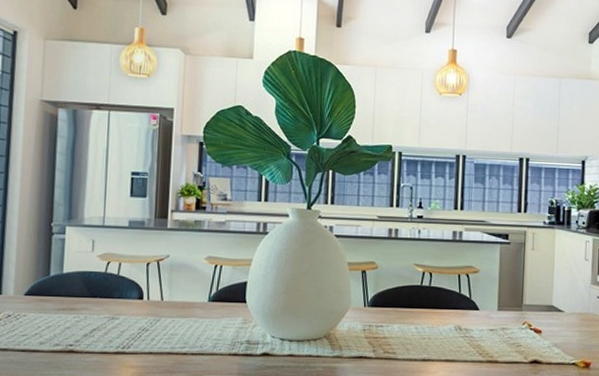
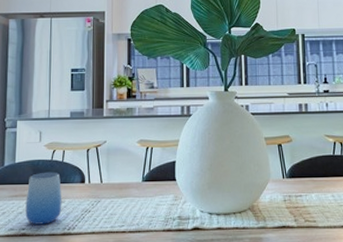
cup: none [73,285,117,342] -> present [25,171,62,225]

